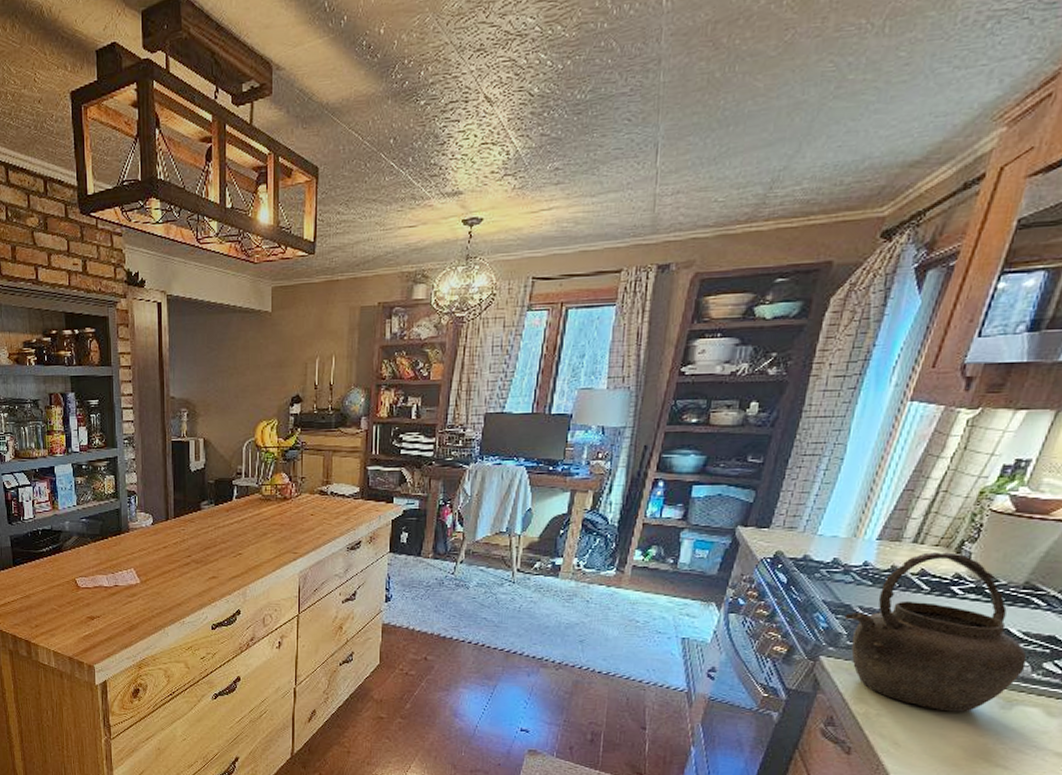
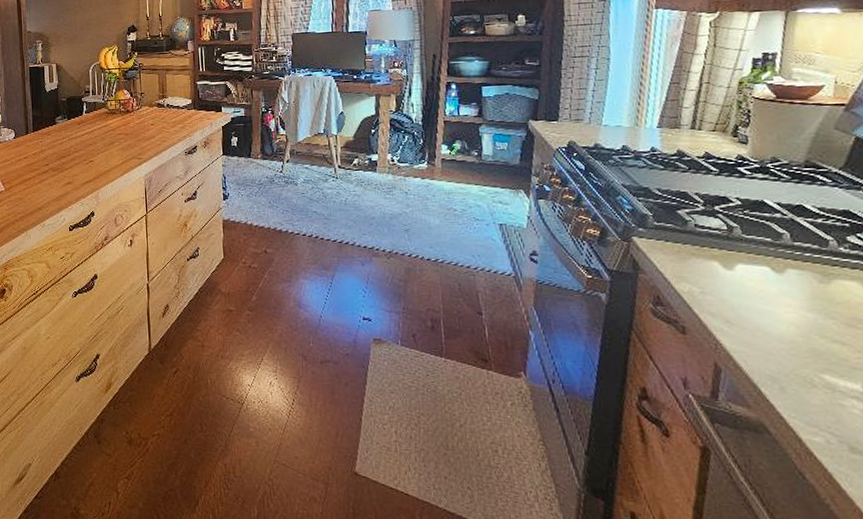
kettle: present [844,552,1027,712] -> none [646,136,831,288]

